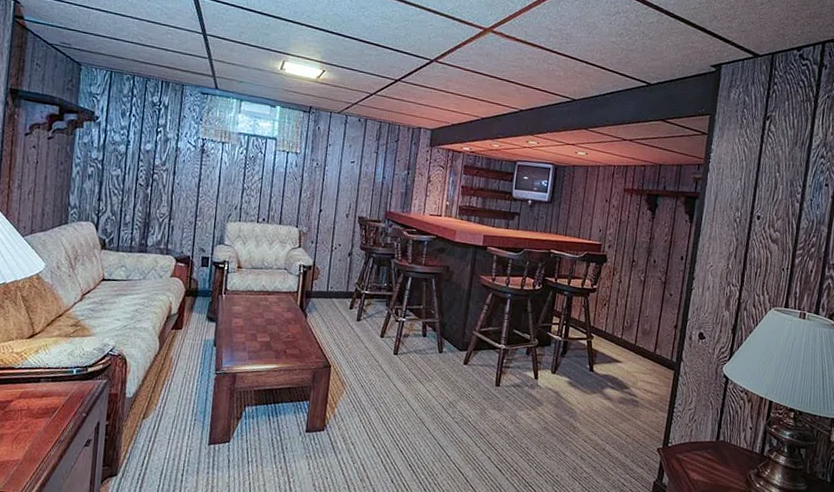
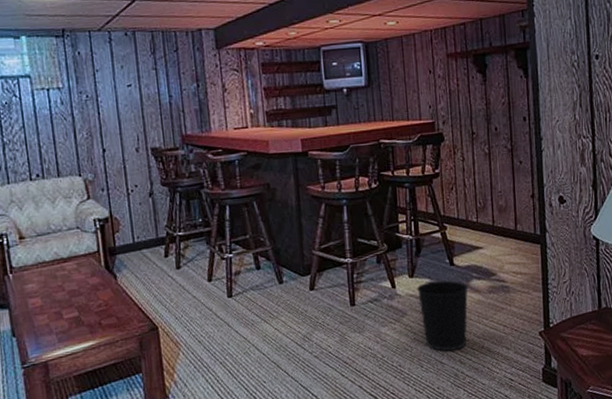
wastebasket: none [554,381,602,446] -> present [416,280,468,351]

